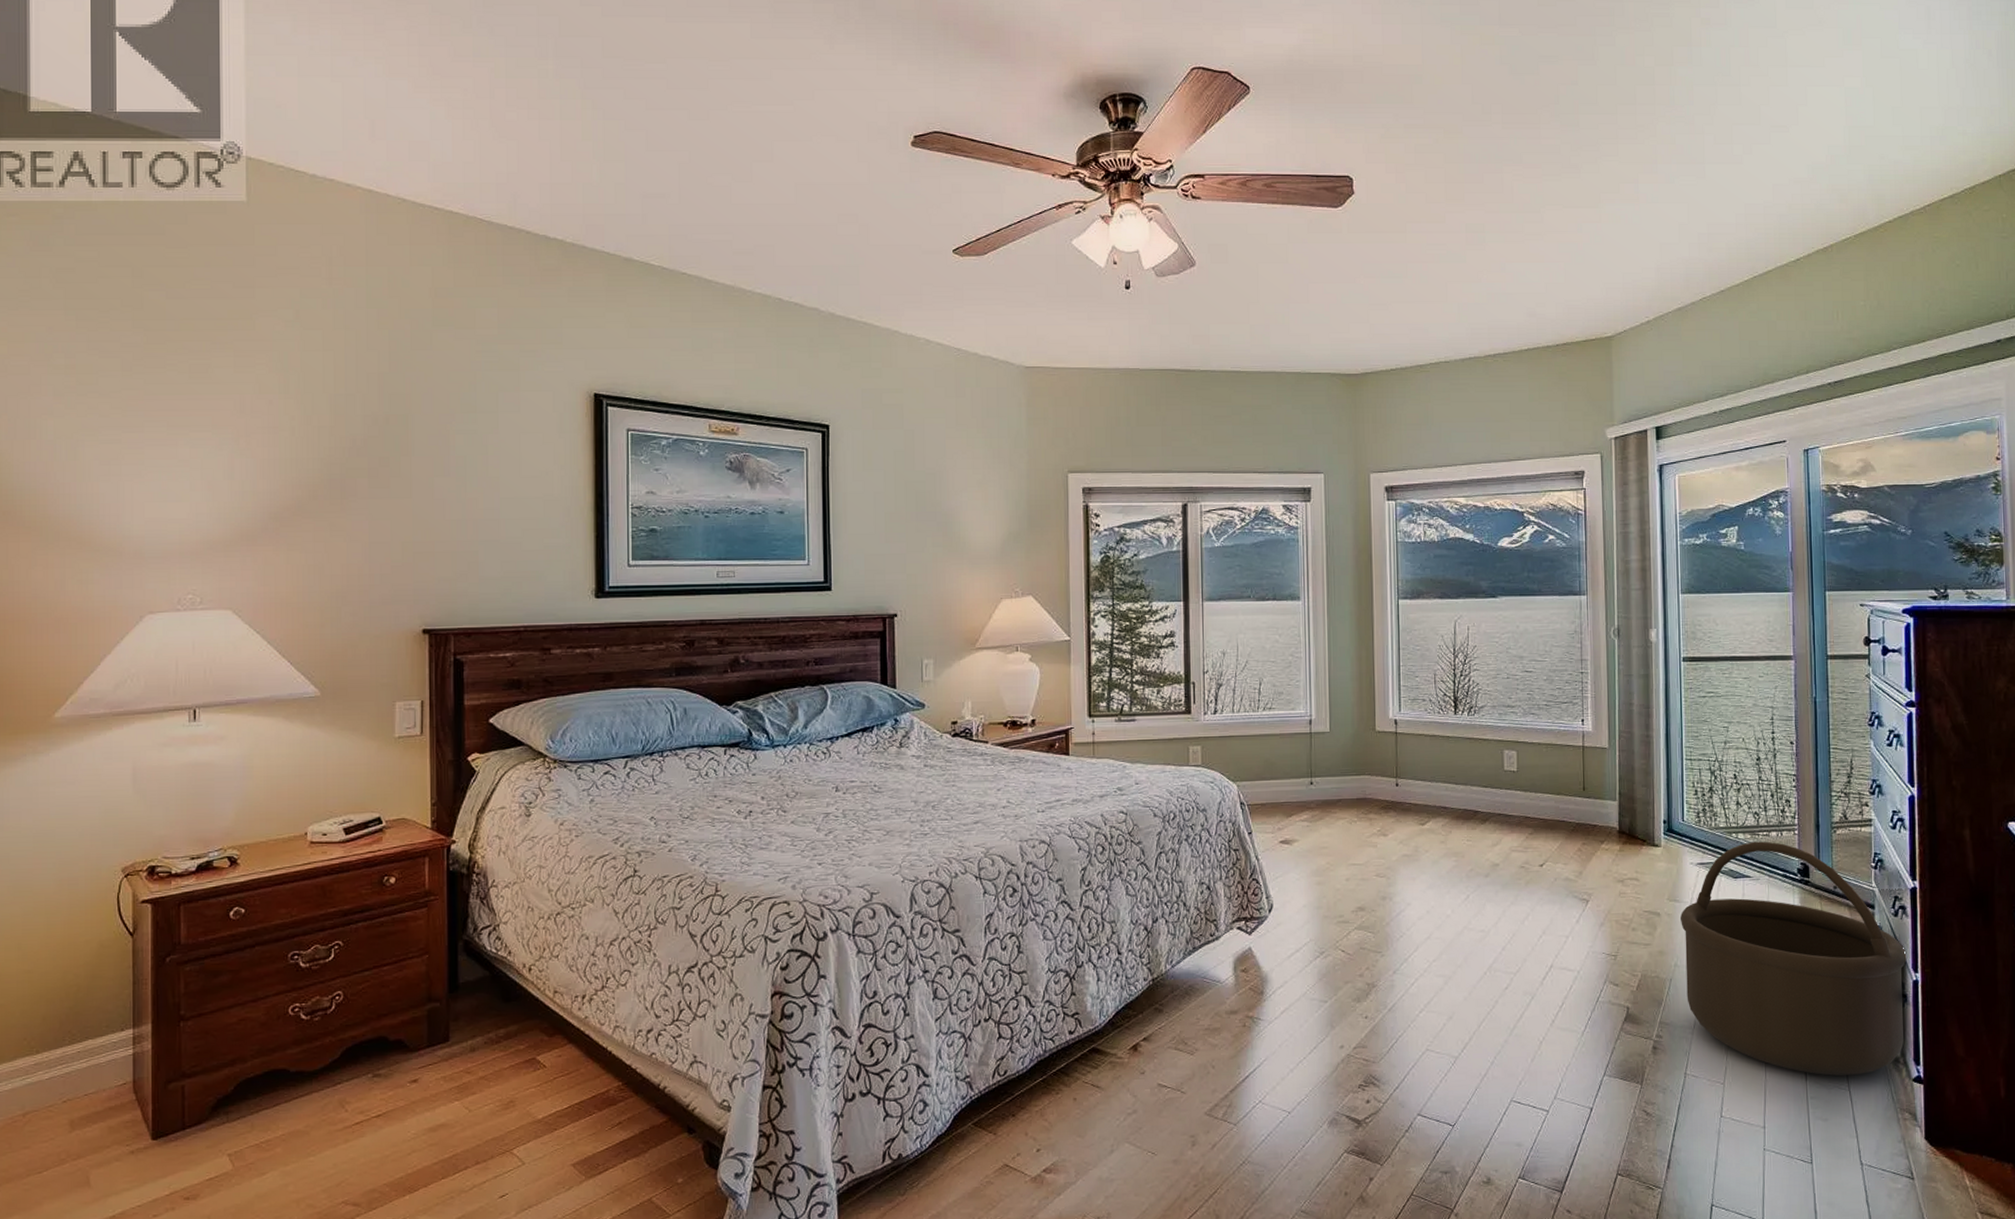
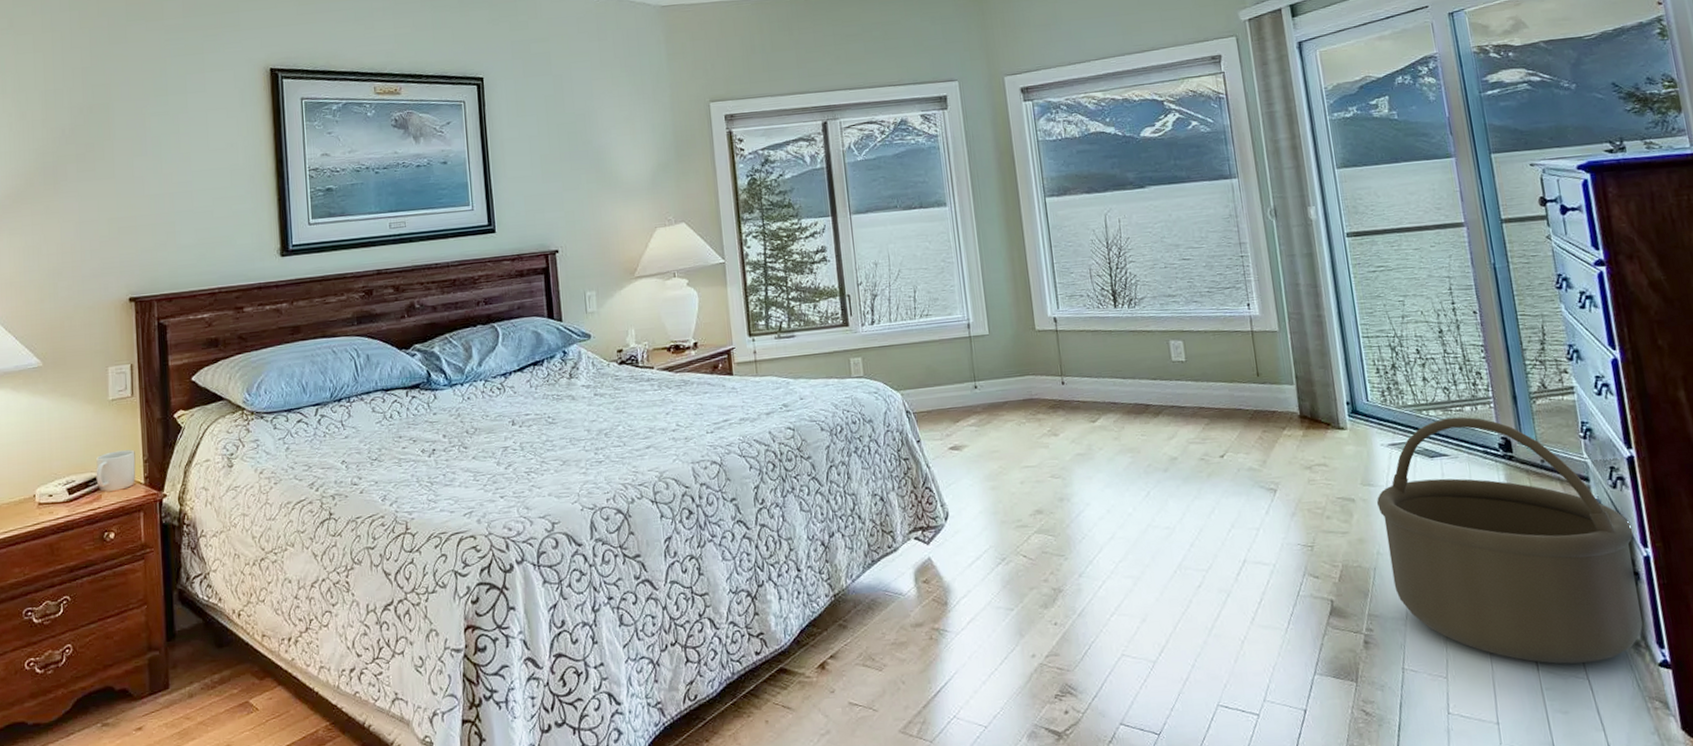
mug: none [377,791,422,835] -> present [96,449,136,493]

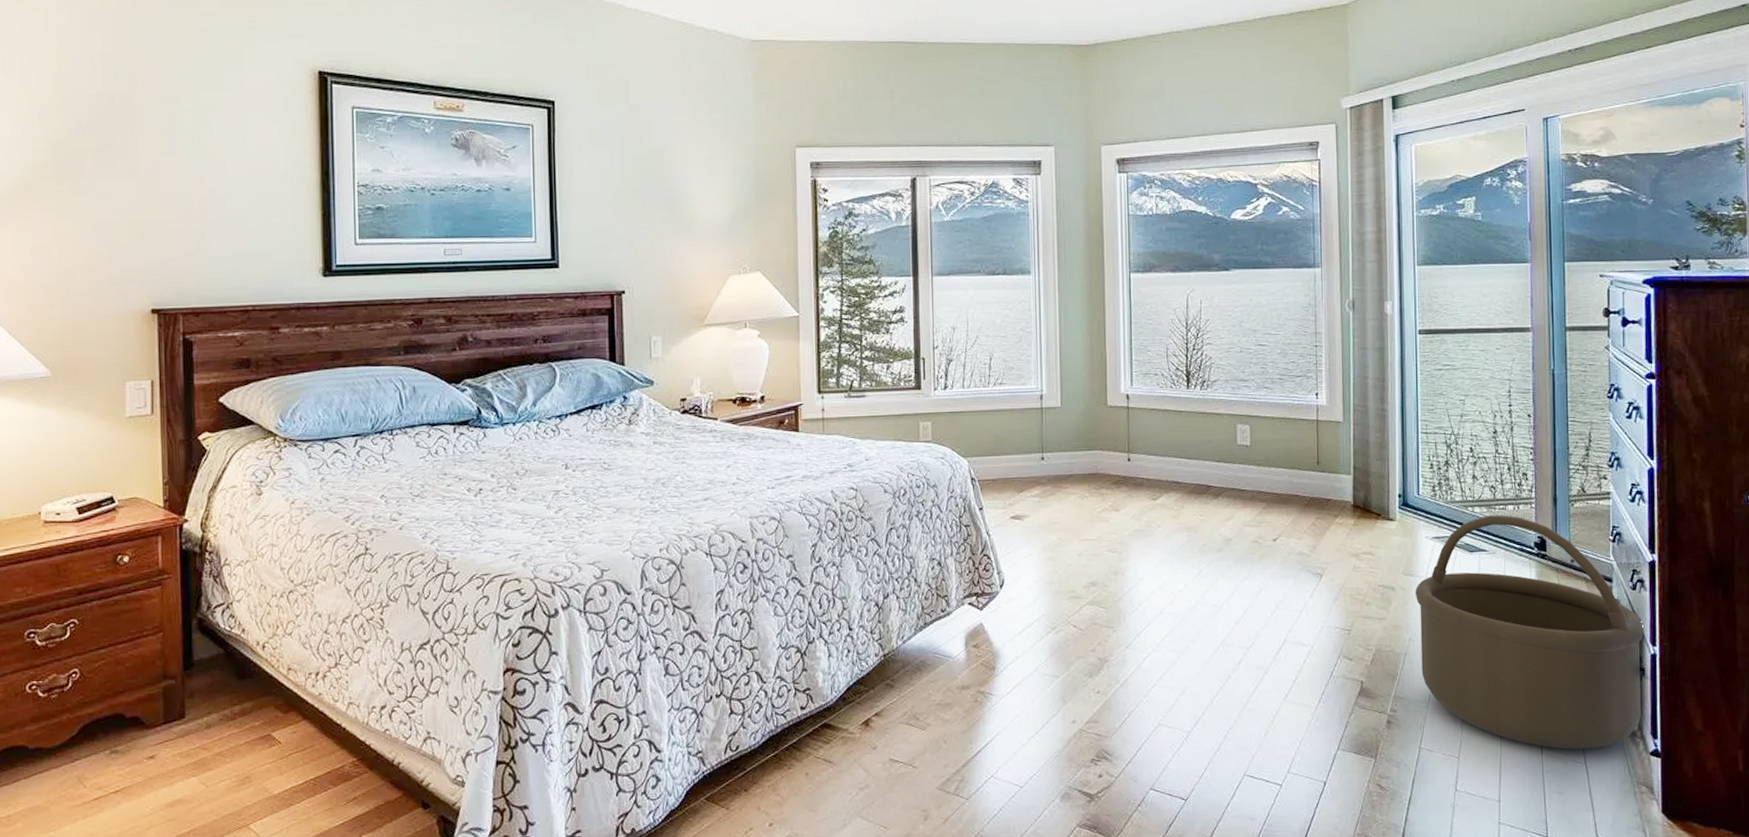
mug: present [96,449,136,493] -> none [109,470,154,514]

